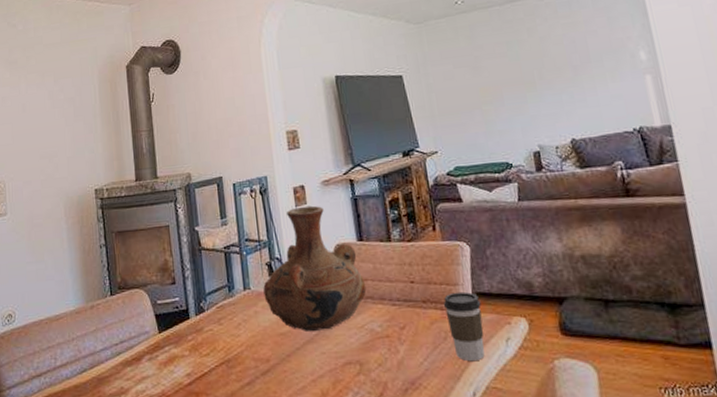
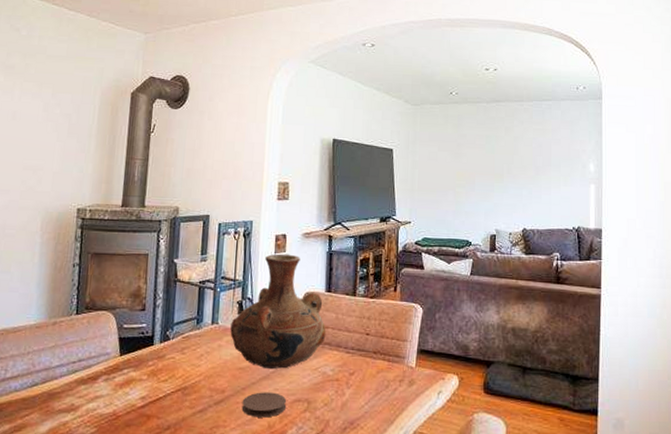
coaster: none [289,356,338,386] -> present [241,392,287,418]
coffee cup: present [443,291,485,362] -> none [390,347,423,409]

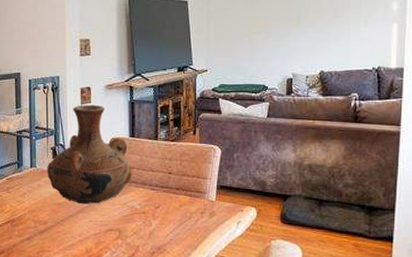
coaster: present [241,392,287,418] -> none [62,223,101,244]

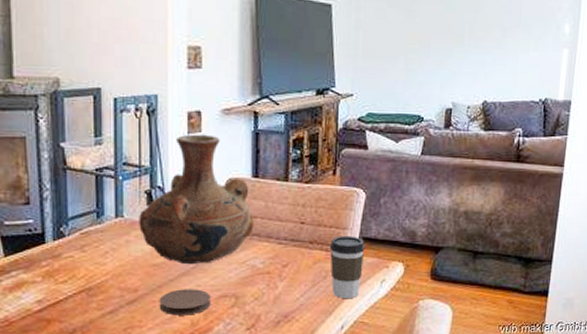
coaster: none [62,223,101,244] -> present [159,289,212,316]
coffee cup: none [192,184,222,237] -> present [329,235,365,299]

